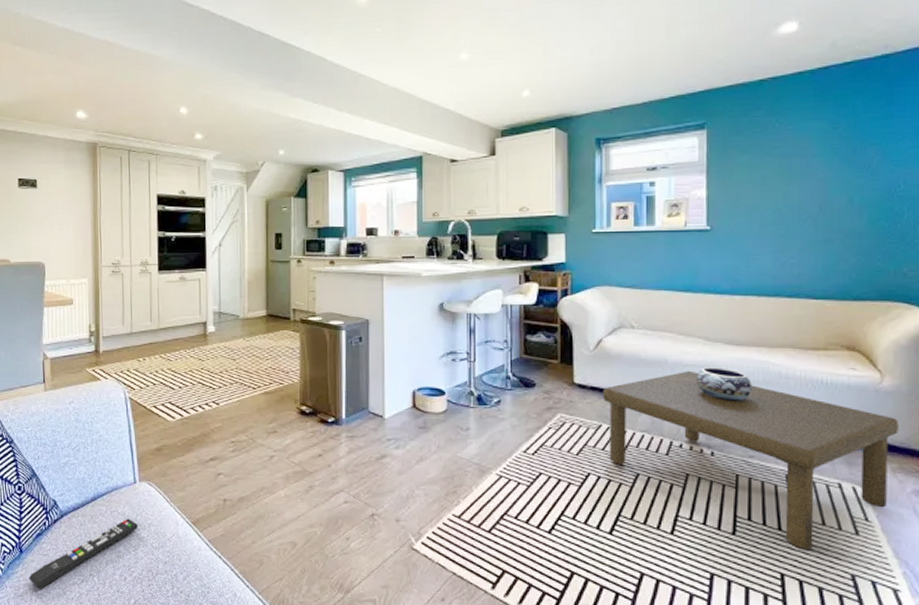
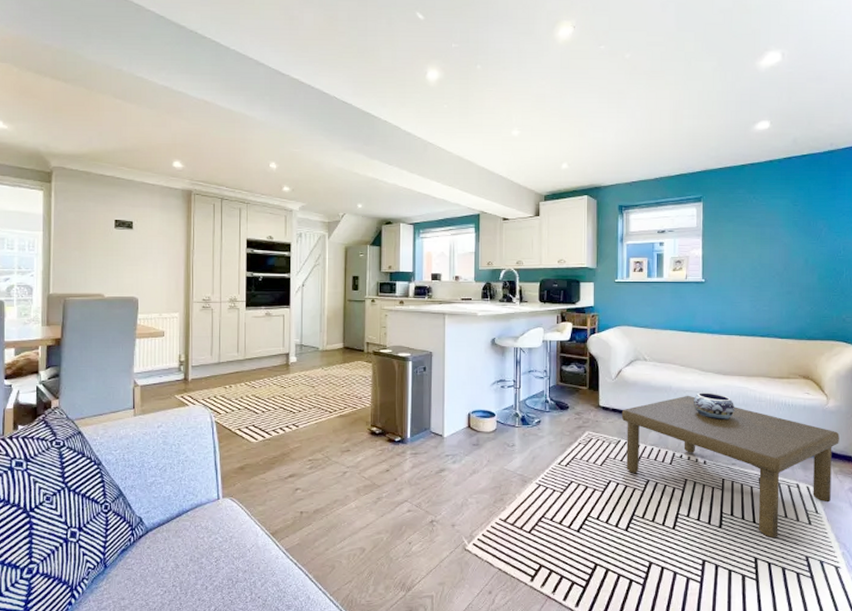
remote control: present [28,518,138,590] -> none [112,532,220,603]

